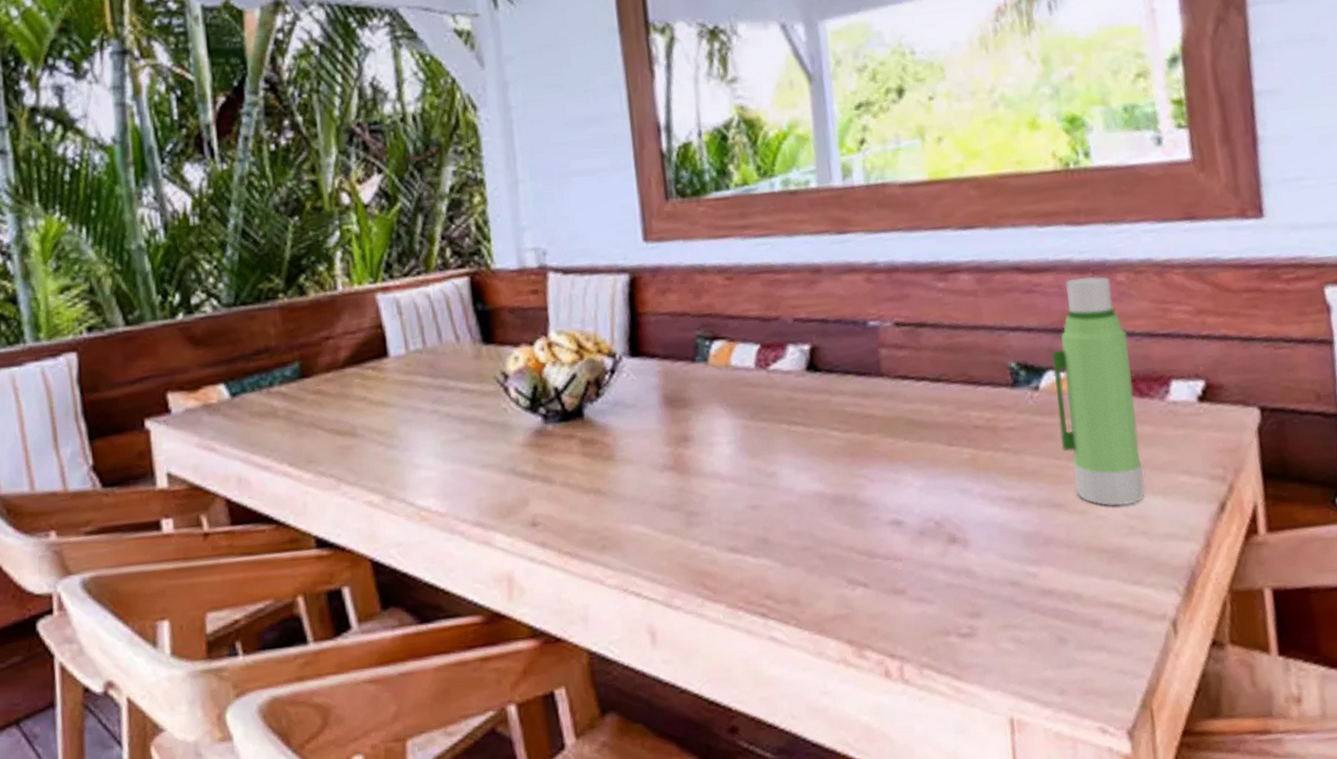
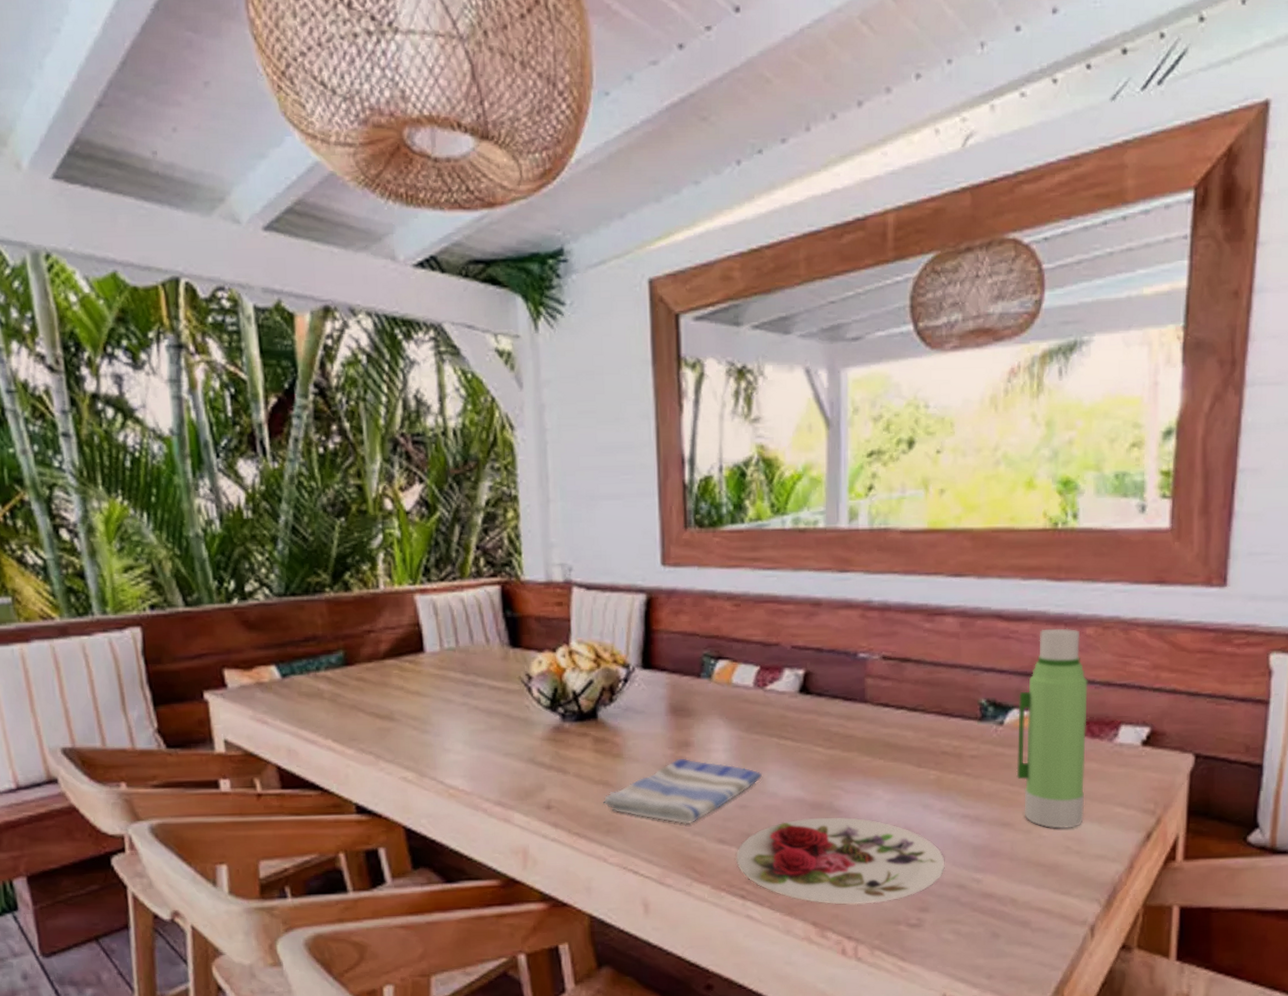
dish towel: none [595,455,773,533] -> present [603,758,762,825]
plate: none [752,510,994,616] -> present [736,817,945,905]

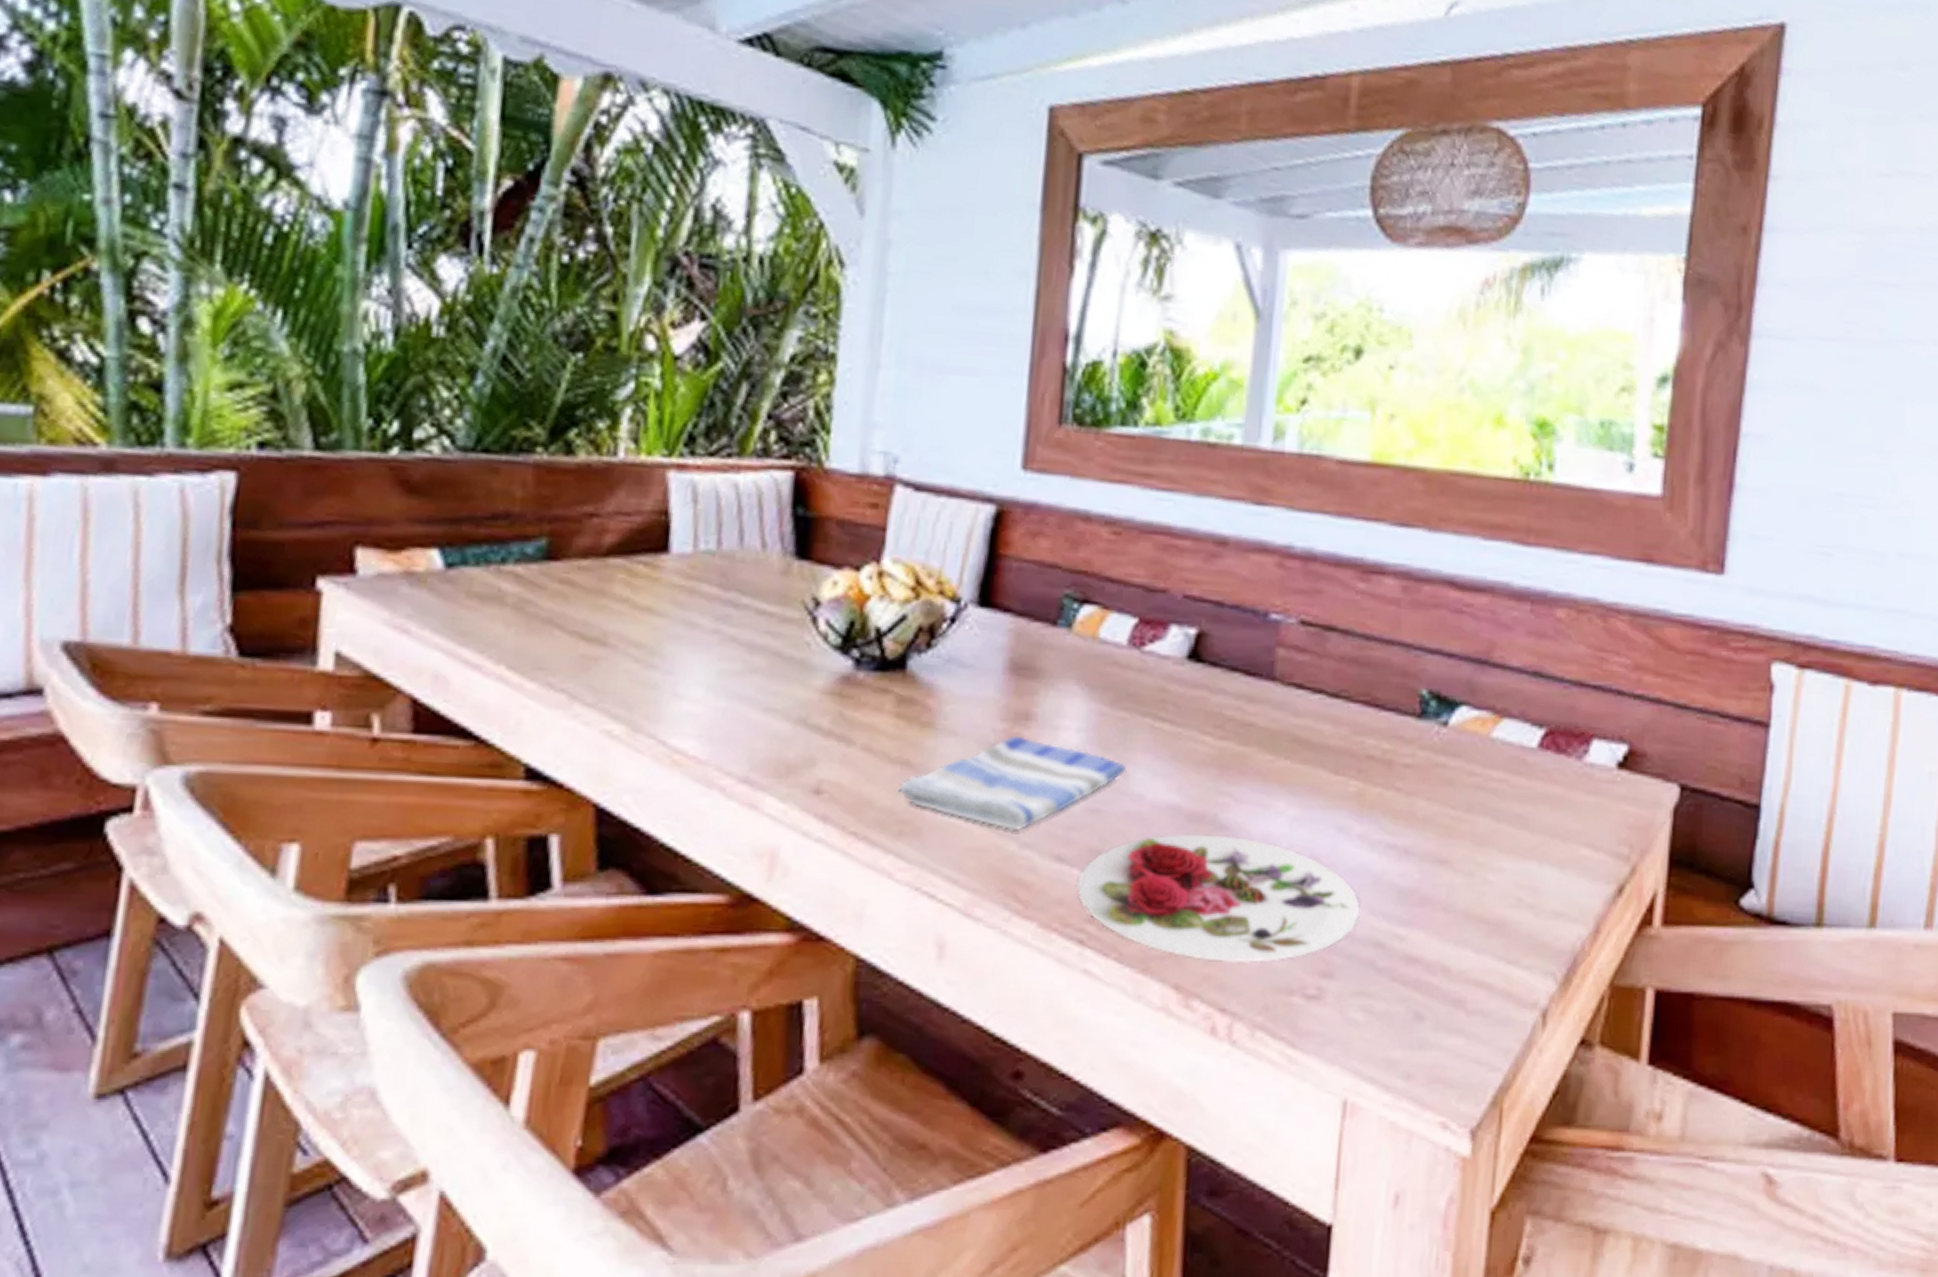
water bottle: present [1016,628,1088,829] -> none [1460,605,1556,873]

